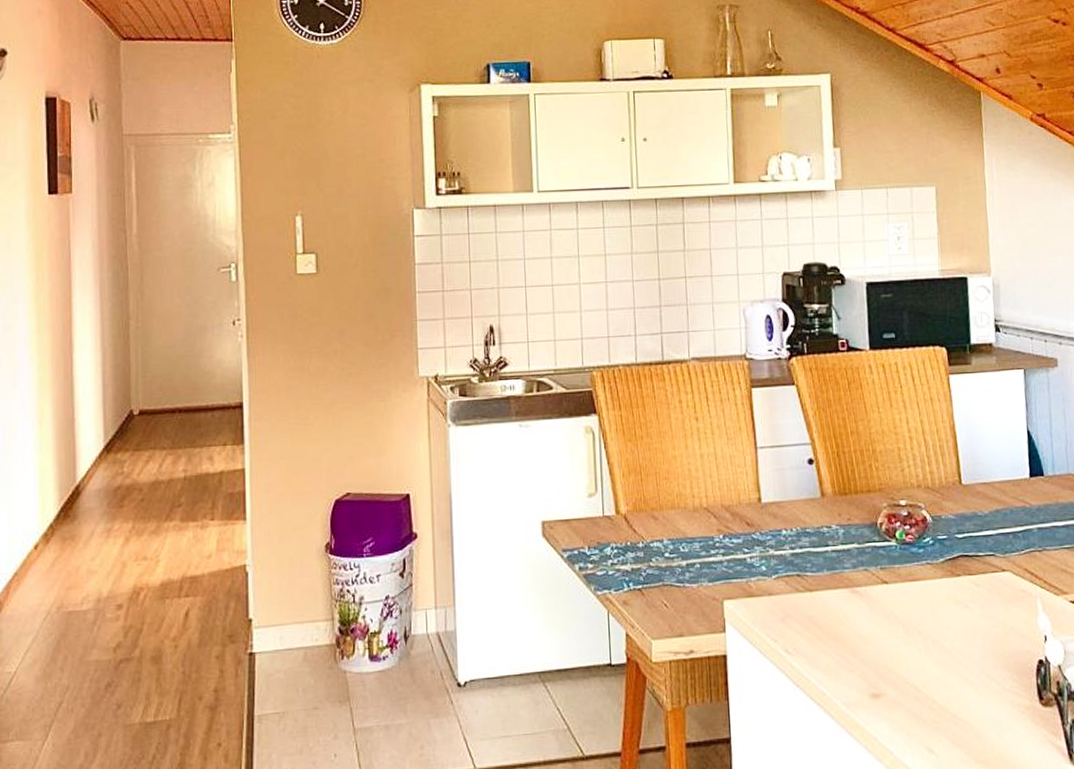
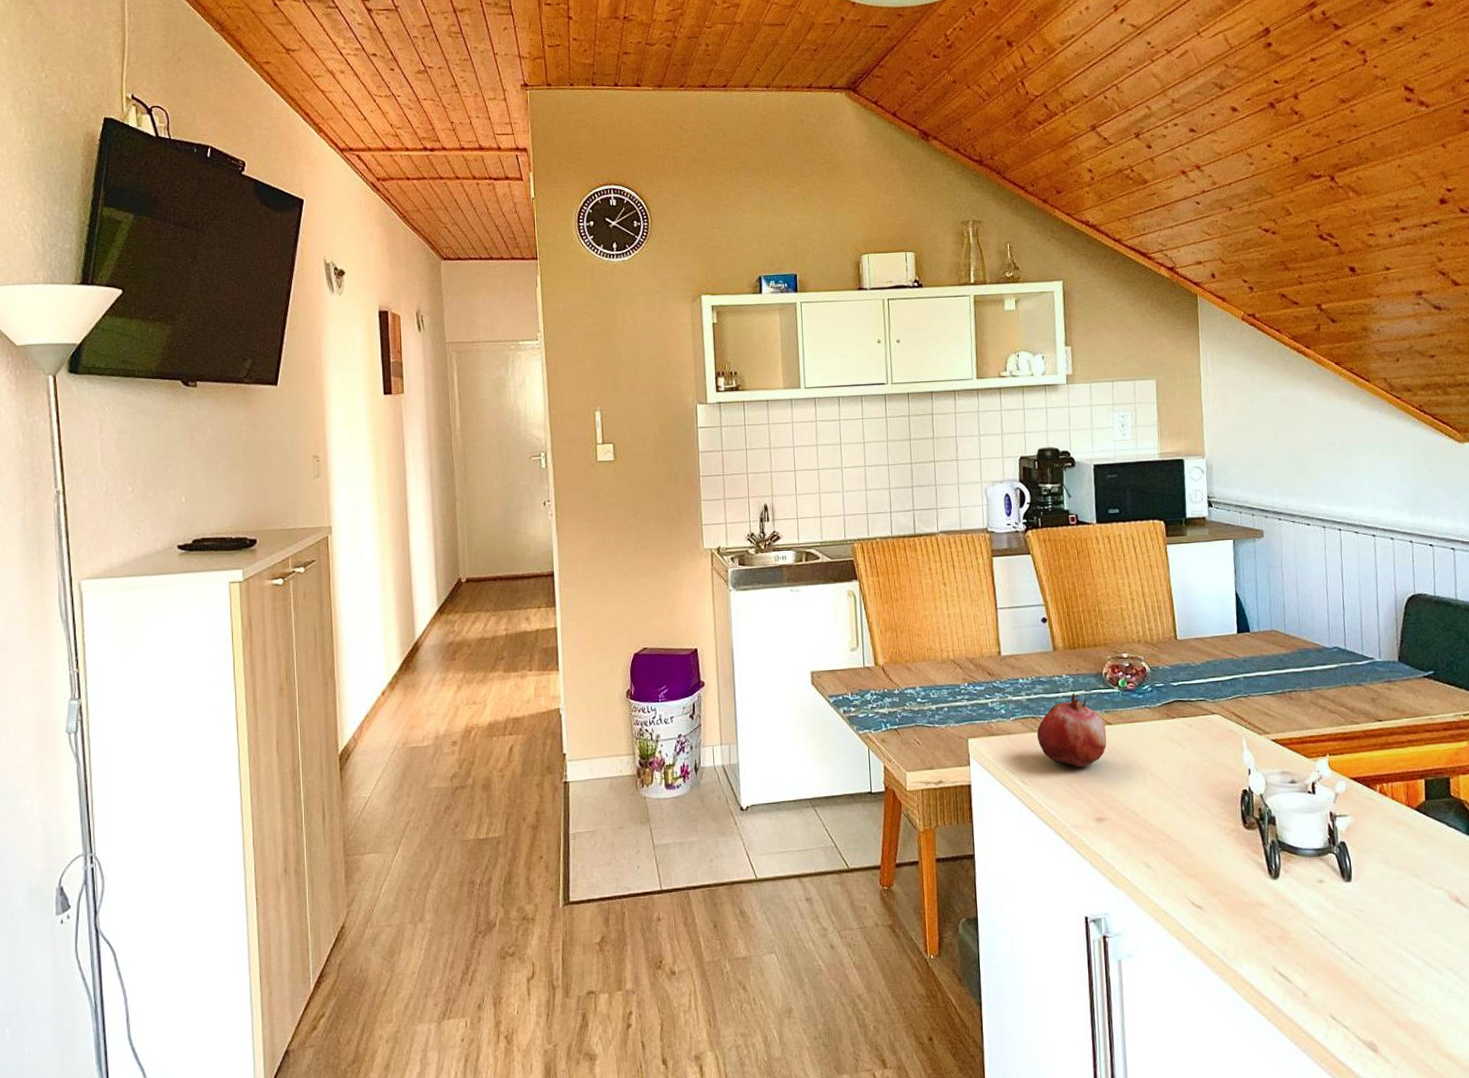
fruit: none [802,546,883,634] -> present [1036,692,1107,768]

